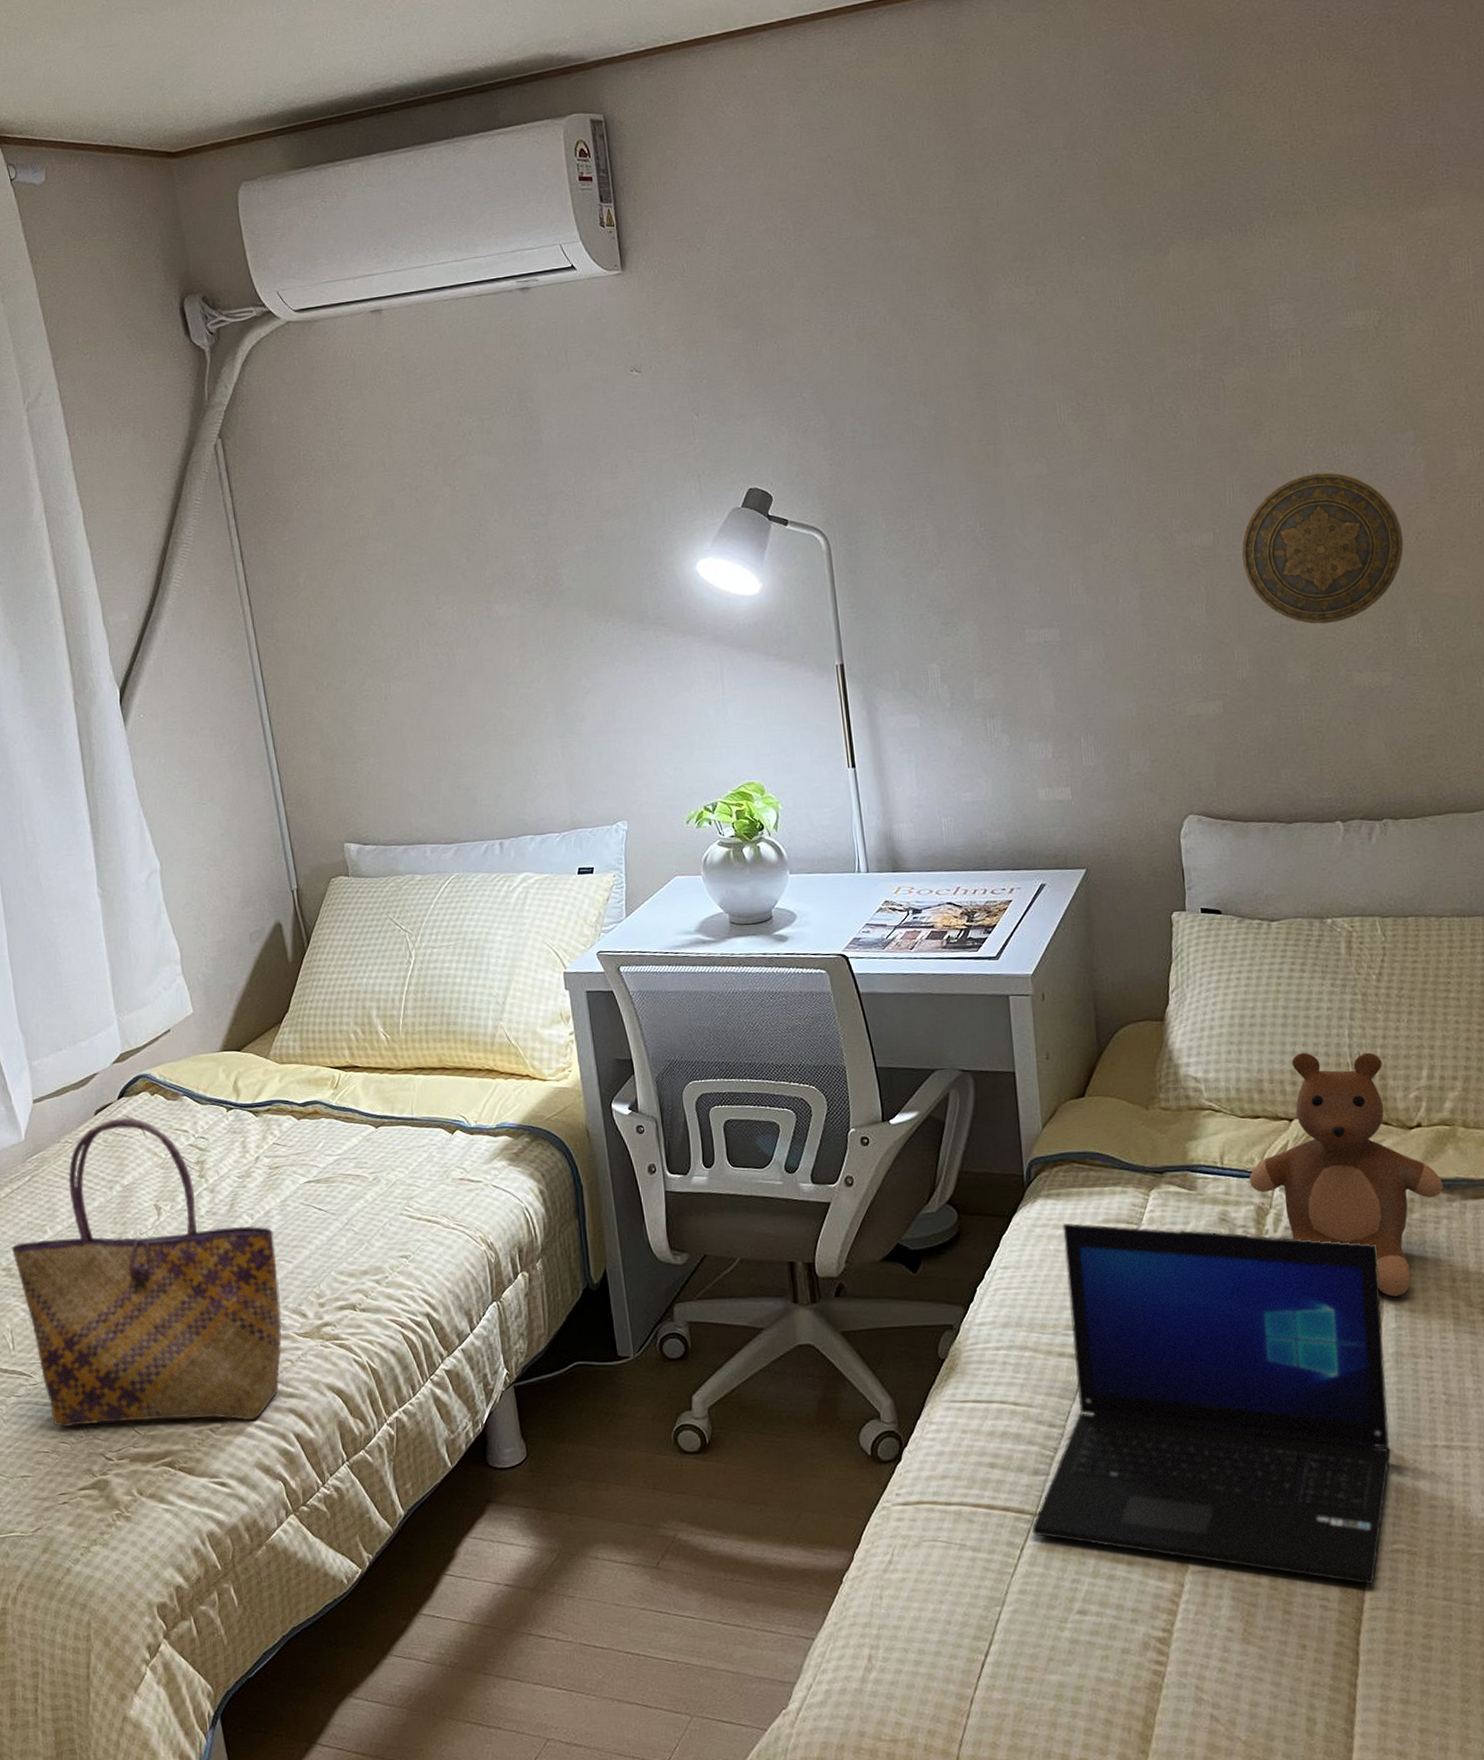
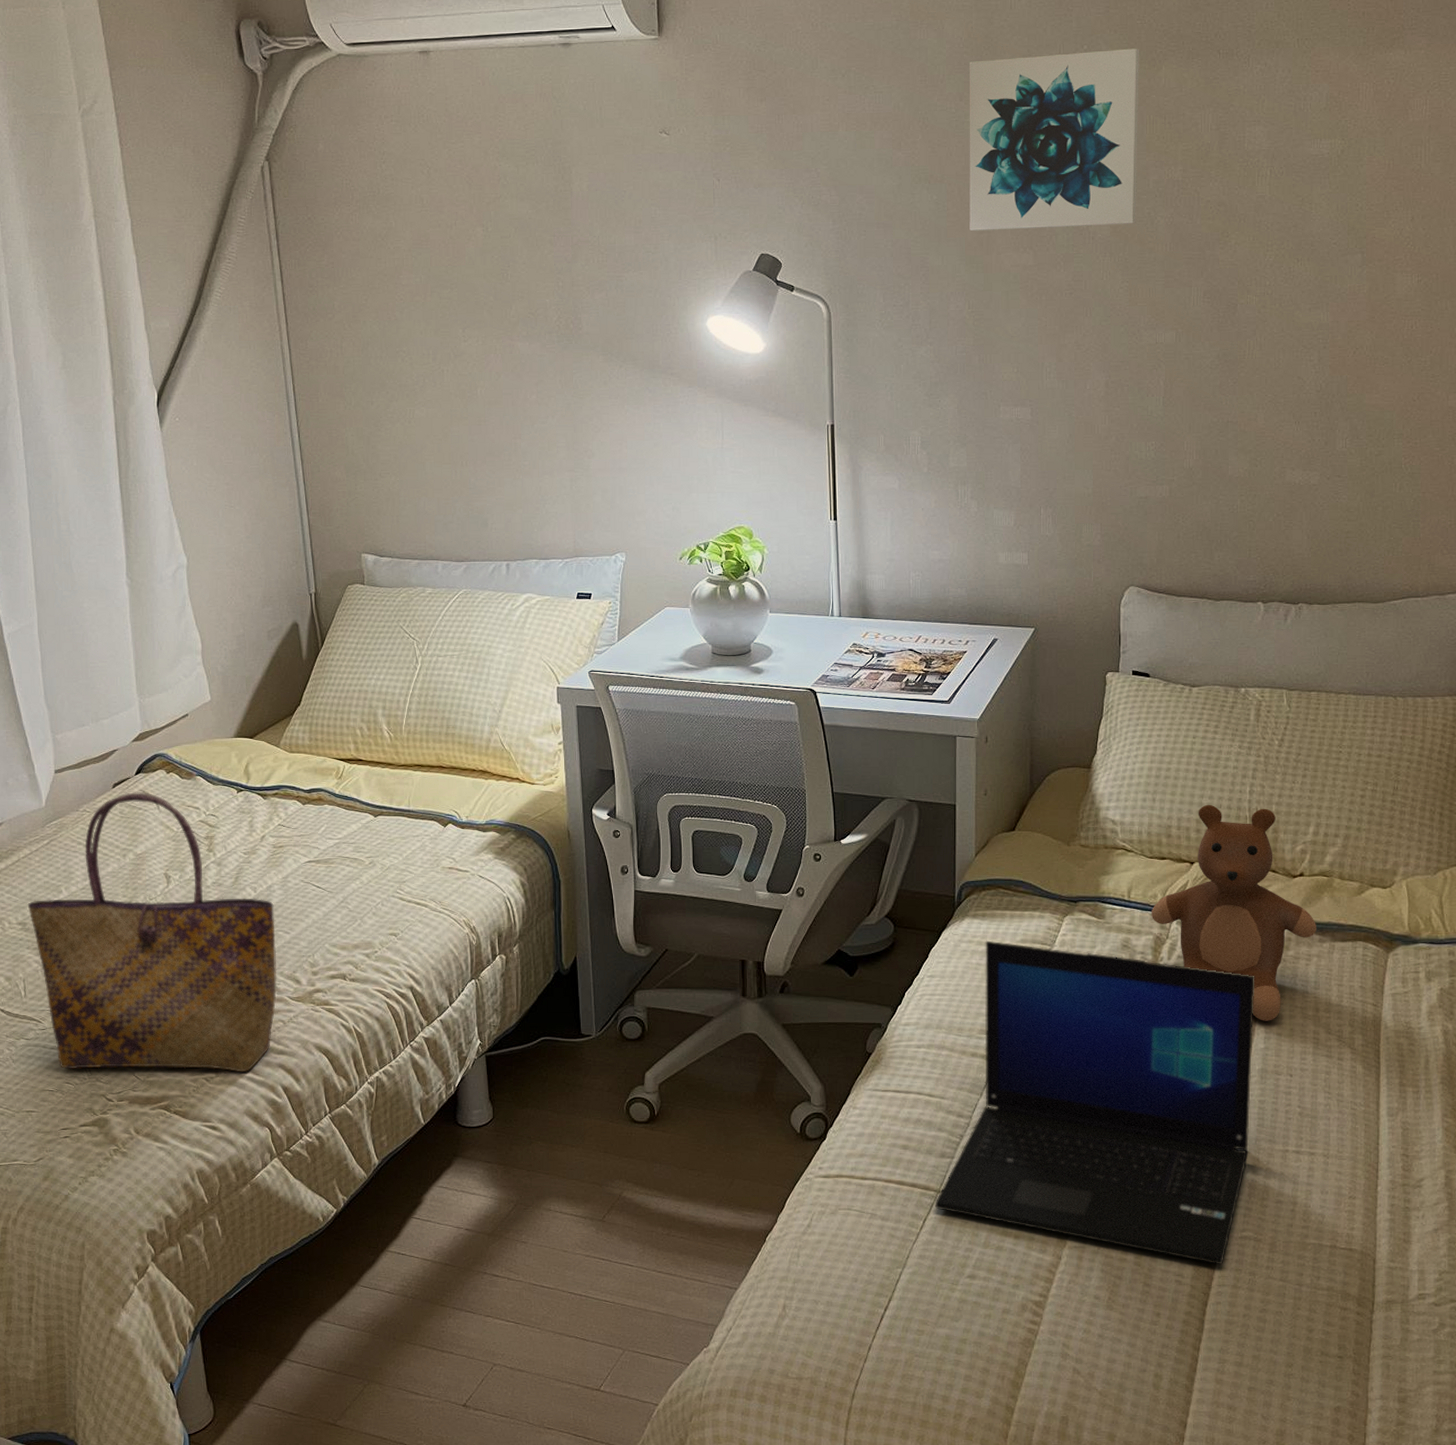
wall art: none [958,234,1157,444] -> present [969,48,1140,231]
decorative plate: present [1241,472,1404,624] -> none [1199,286,1343,423]

